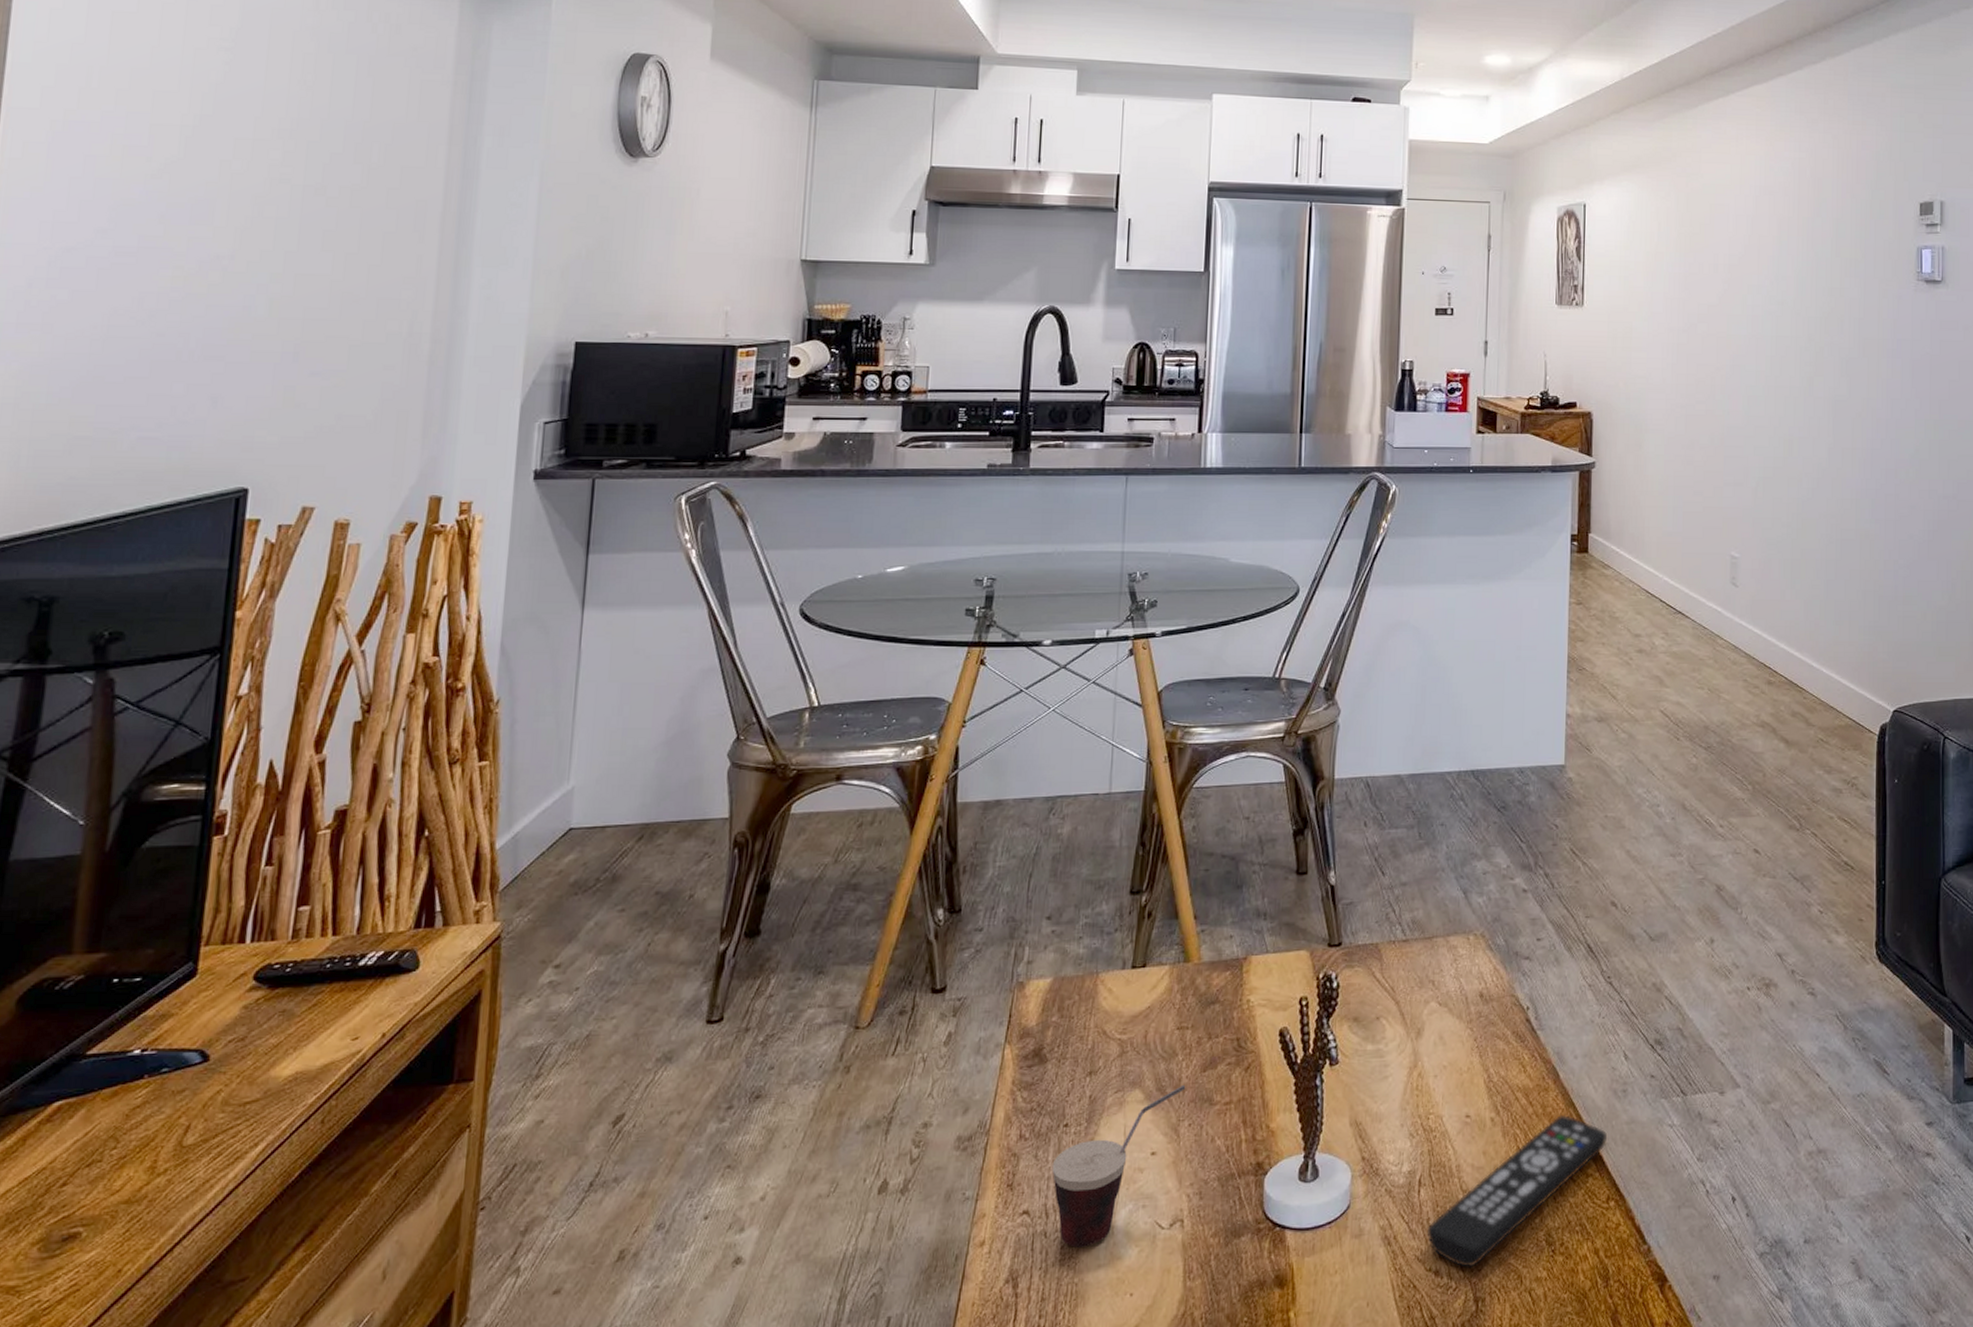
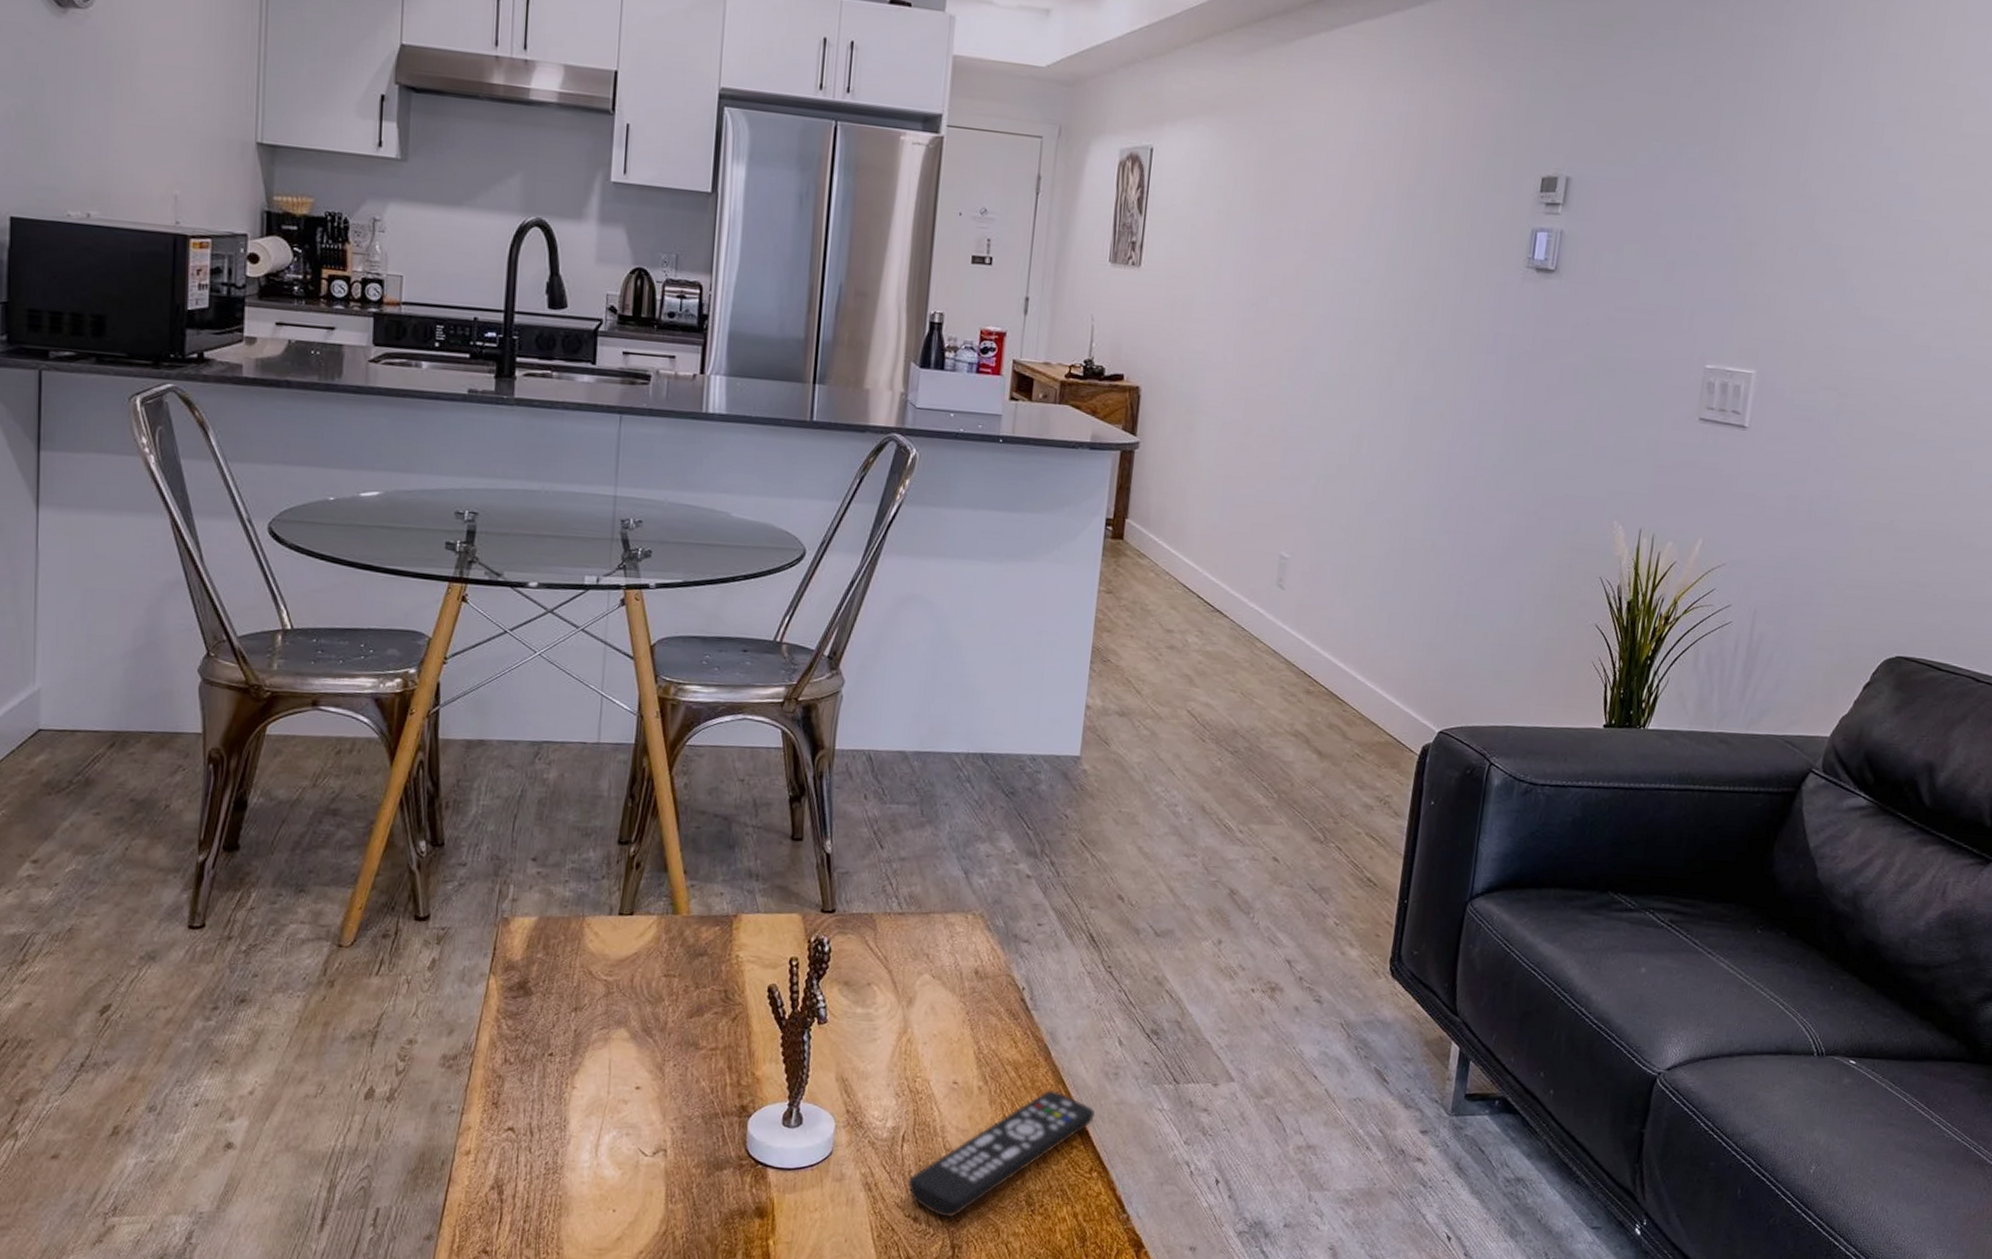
cup: present [1052,1084,1186,1248] -> none [536,1028,672,1165]

